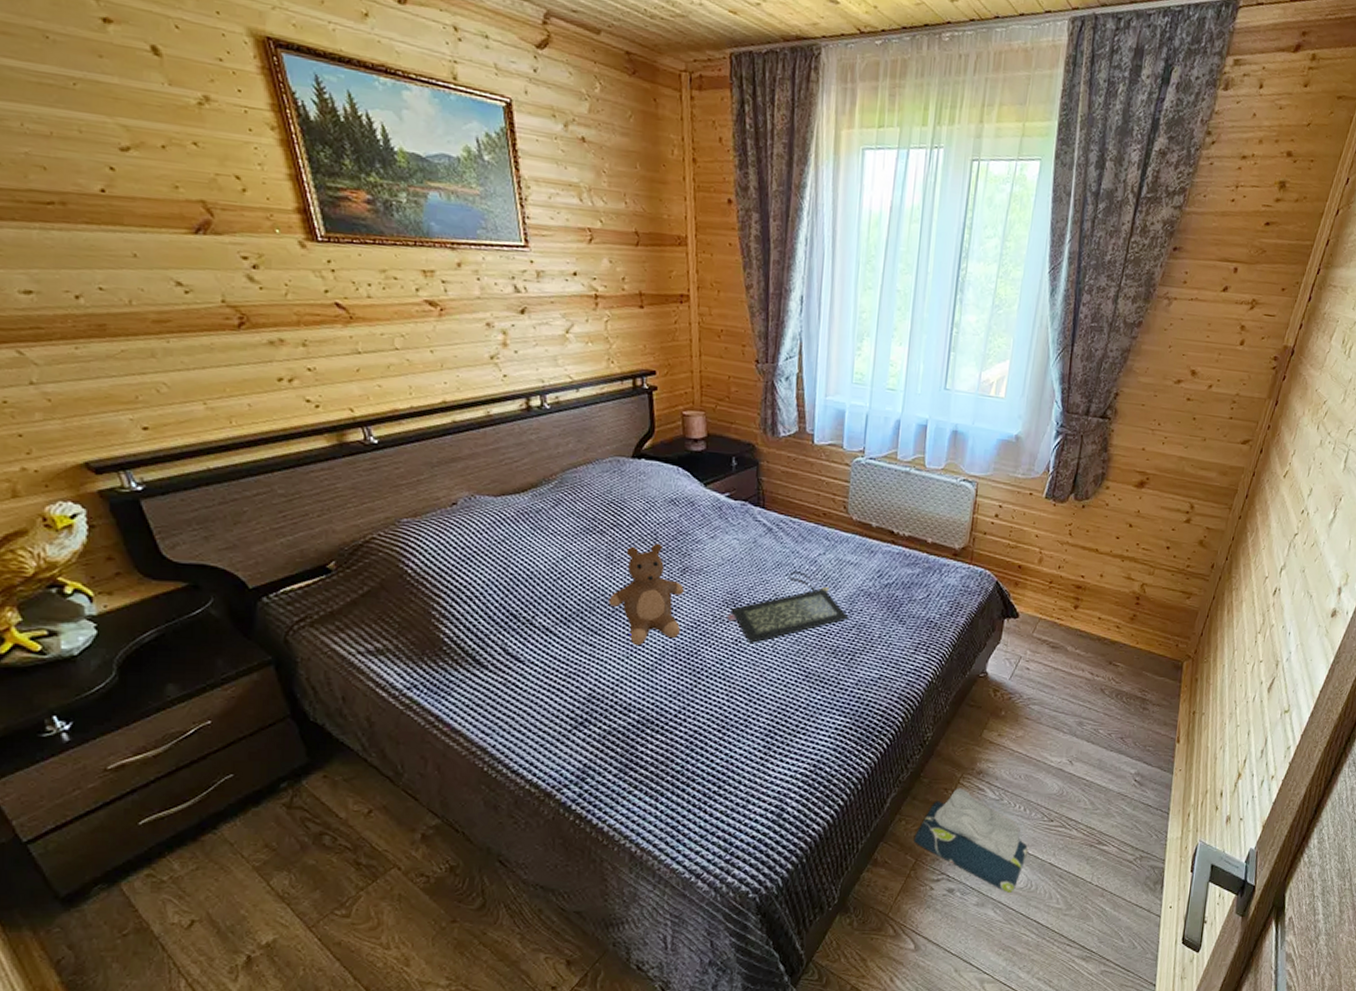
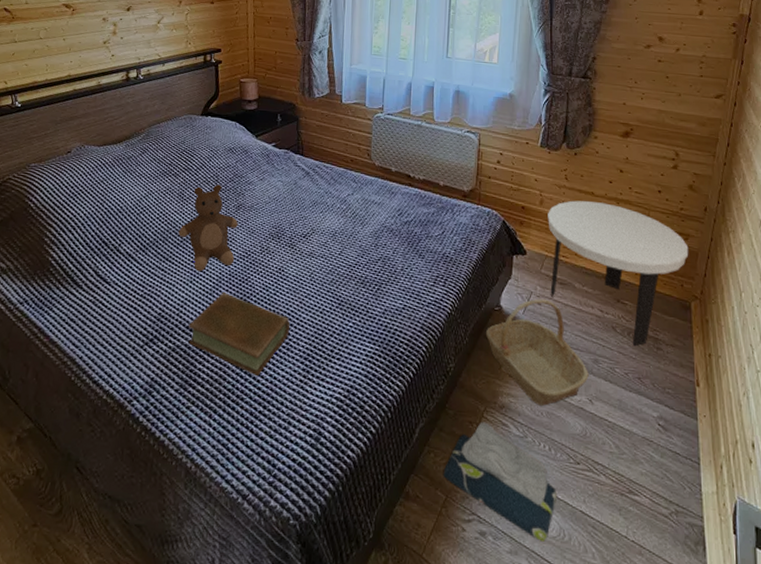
book: none [627,668,749,756] -> present [188,292,290,377]
clutch bag: present [727,571,849,643] -> none [273,209,375,272]
basket: none [967,663,1073,770] -> present [485,298,590,407]
side table: none [1040,558,1190,708] -> present [548,200,689,347]

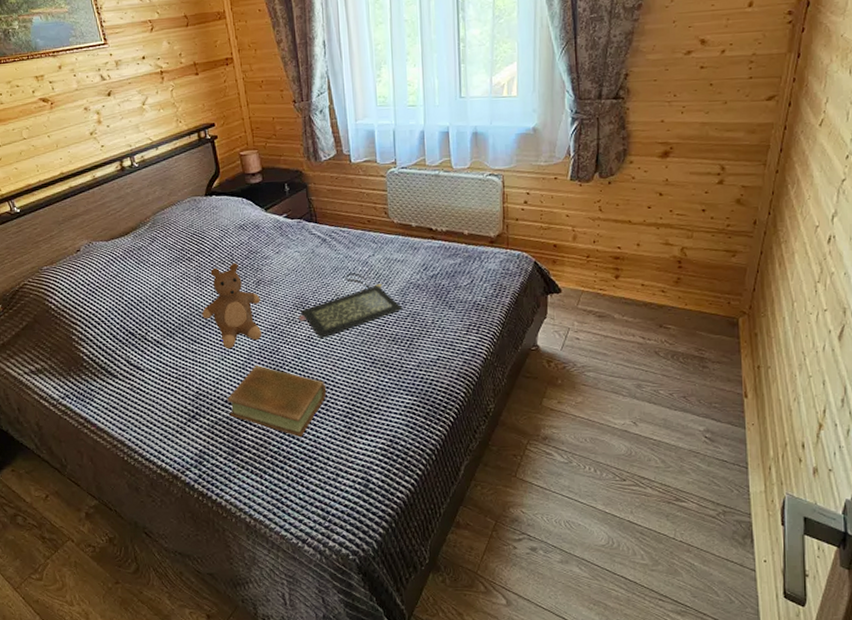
clutch bag: none [273,209,375,272] -> present [298,273,403,338]
tissue dispenser: present [443,421,556,541] -> none [491,453,604,550]
basket: present [485,298,590,407] -> none [523,333,633,434]
side table: present [548,200,689,347] -> none [582,229,736,368]

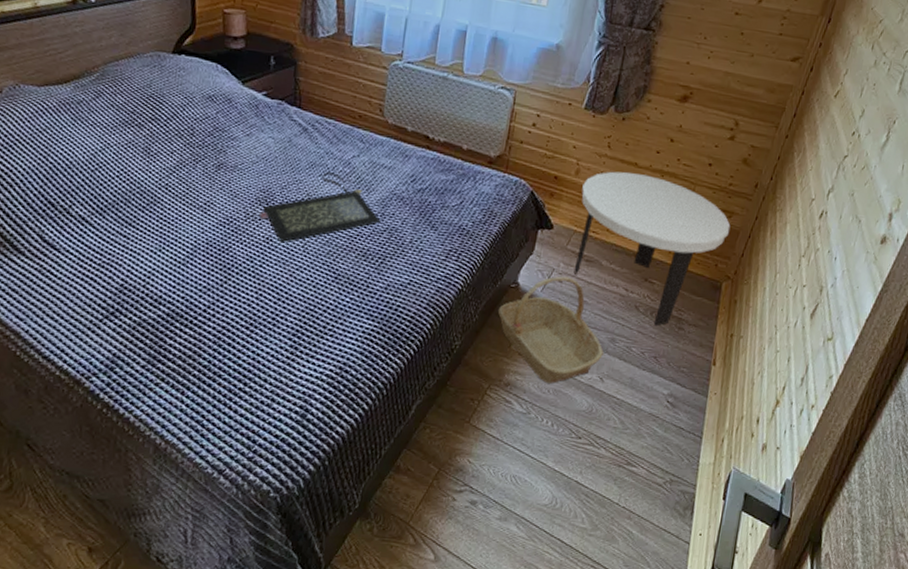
teddy bear: present [202,263,262,349] -> none [144,138,218,240]
book: present [227,365,327,438] -> none [157,263,278,353]
basket: none [523,333,633,434] -> present [497,276,604,385]
side table: none [582,229,736,368] -> present [573,171,731,326]

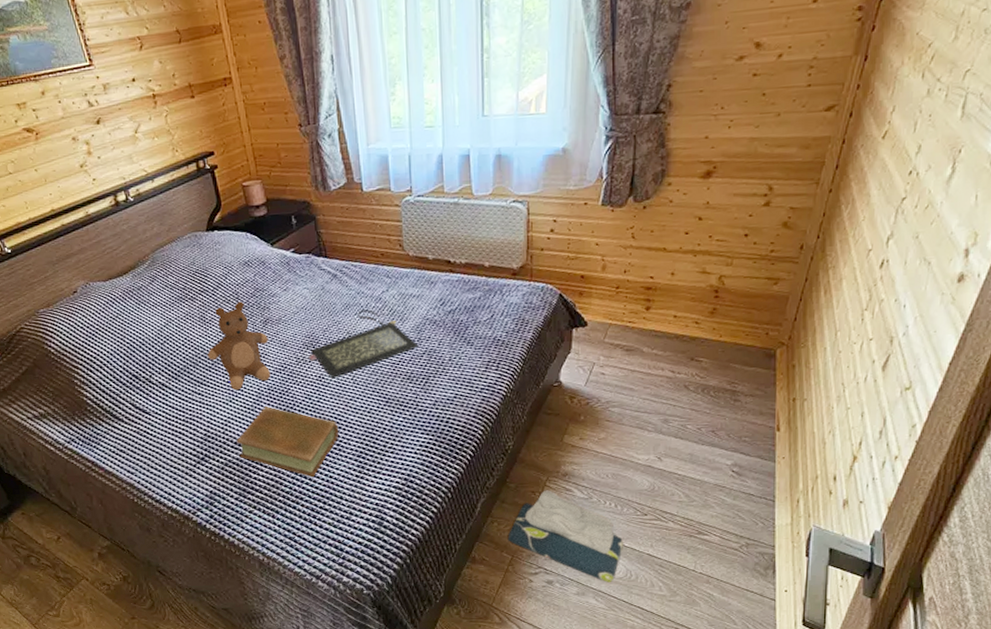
teddy bear: none [144,138,218,240] -> present [207,301,271,391]
book: none [157,263,278,353] -> present [236,406,339,478]
tissue dispenser: none [437,399,554,509] -> present [507,490,623,582]
basket: present [497,276,604,385] -> none [544,368,659,470]
side table: present [573,171,731,326] -> none [611,257,778,402]

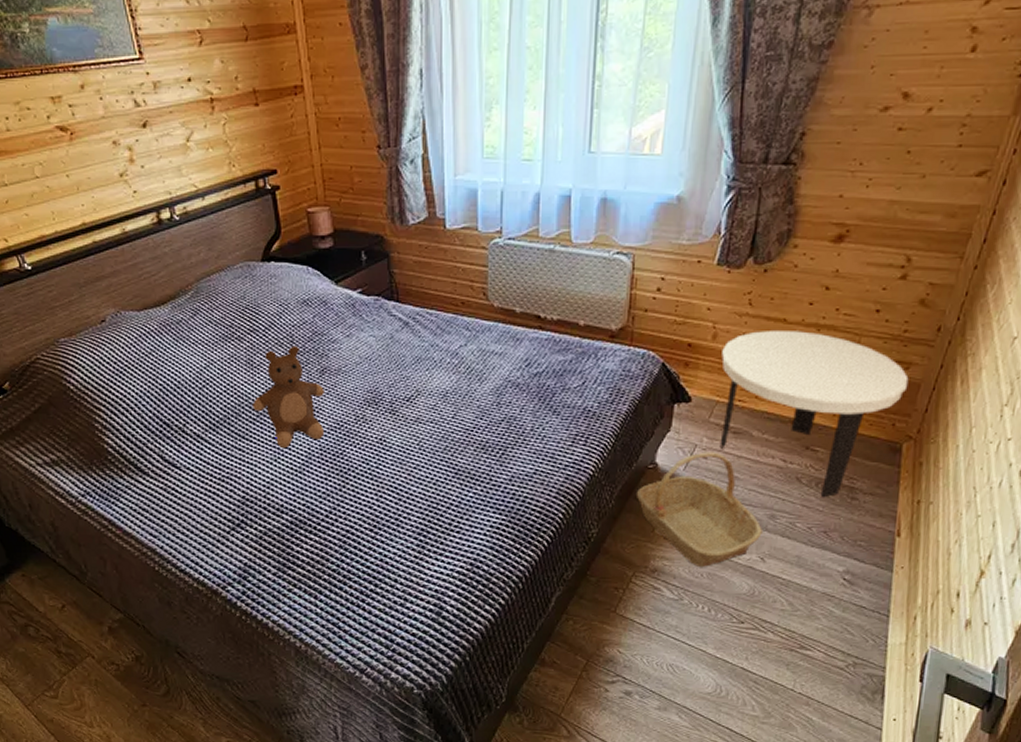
book: present [236,406,339,478] -> none [279,469,399,555]
clutch bag: present [309,309,419,378] -> none [370,365,497,441]
tissue dispenser: present [507,490,623,582] -> none [583,587,715,697]
basket: none [544,368,659,470] -> present [635,452,764,568]
side table: none [611,257,778,402] -> present [719,329,909,498]

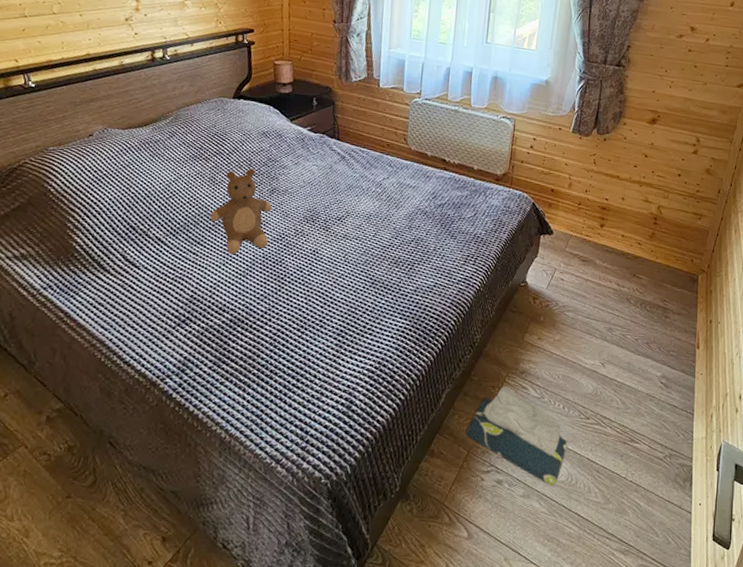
tissue dispenser: none [583,587,715,697] -> present [466,386,567,485]
basket: present [635,452,764,568] -> none [510,274,604,371]
side table: present [719,329,909,498] -> none [572,183,701,316]

